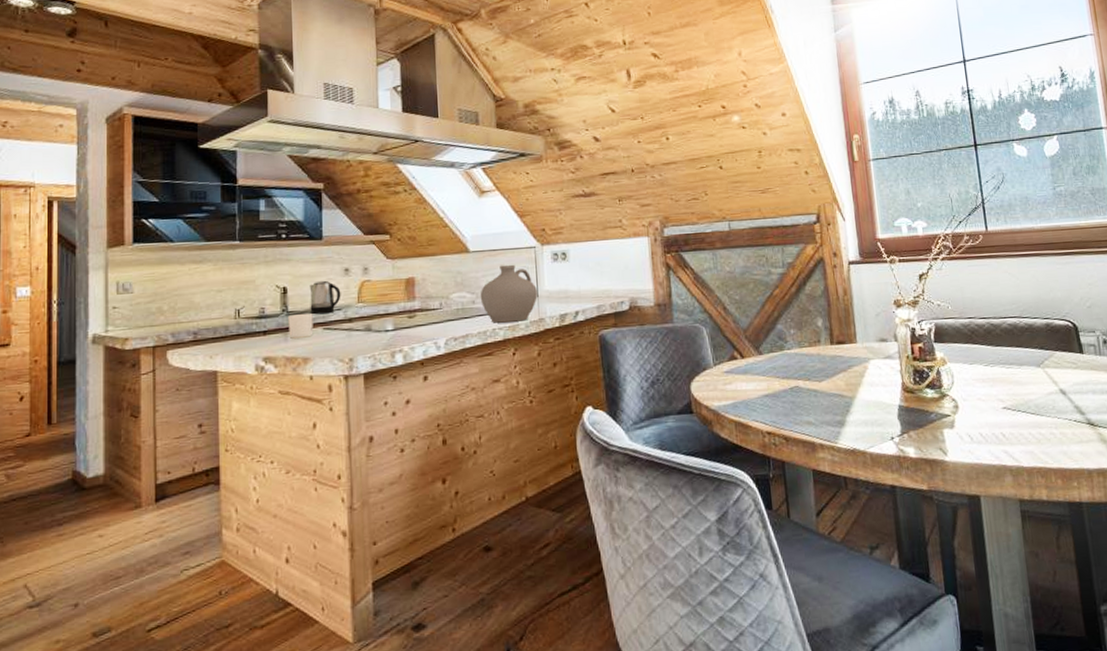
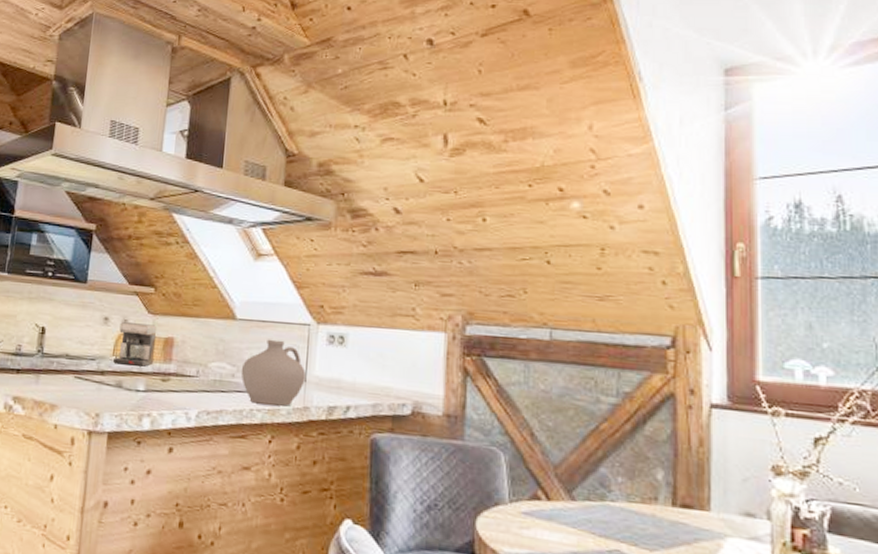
mug: present [288,313,314,340] -> none [40,357,67,384]
kettle: present [309,280,341,315] -> none [64,326,98,362]
coffee maker: none [359,268,398,310] -> present [113,322,158,367]

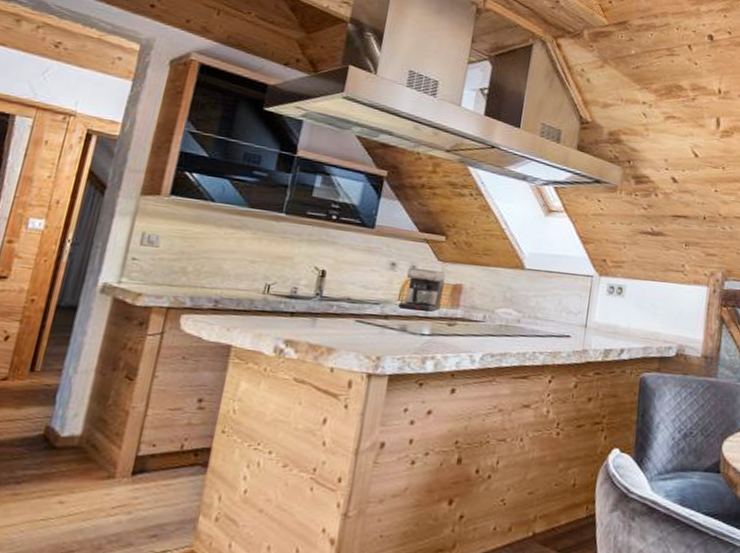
ceramic jug: present [240,339,306,407] -> none [526,288,587,350]

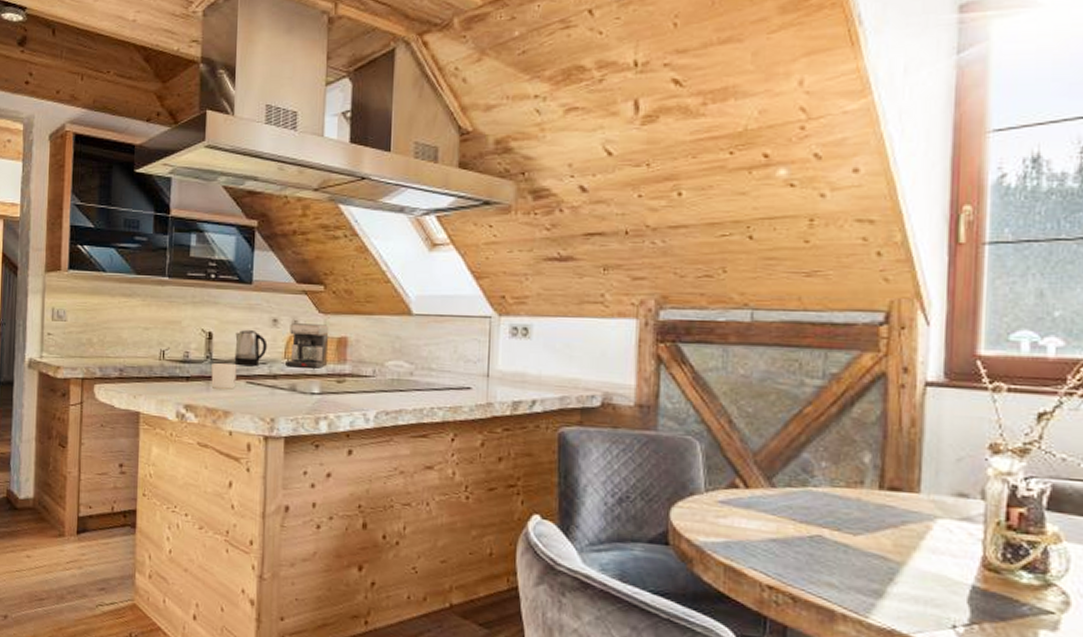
mug: none [317,300,348,328] -> present [211,363,237,391]
kettle: none [345,270,383,306] -> present [234,329,268,367]

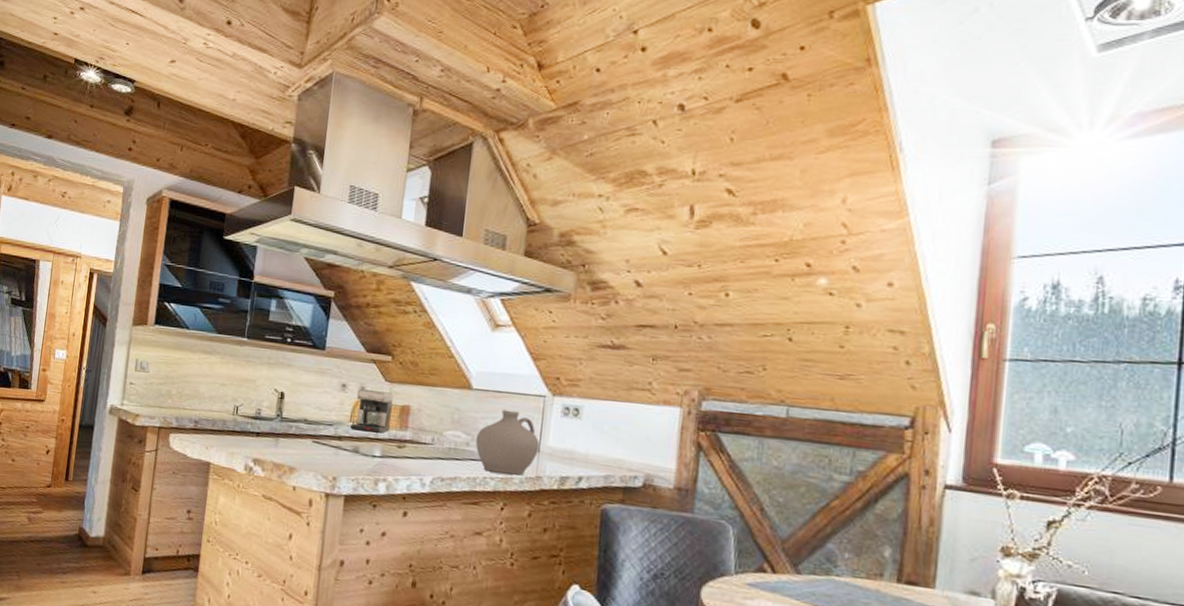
mug: present [211,363,237,391] -> none [279,421,305,448]
kettle: present [234,329,268,367] -> none [303,391,335,427]
ceramic jug: none [419,334,488,403] -> present [475,409,540,476]

